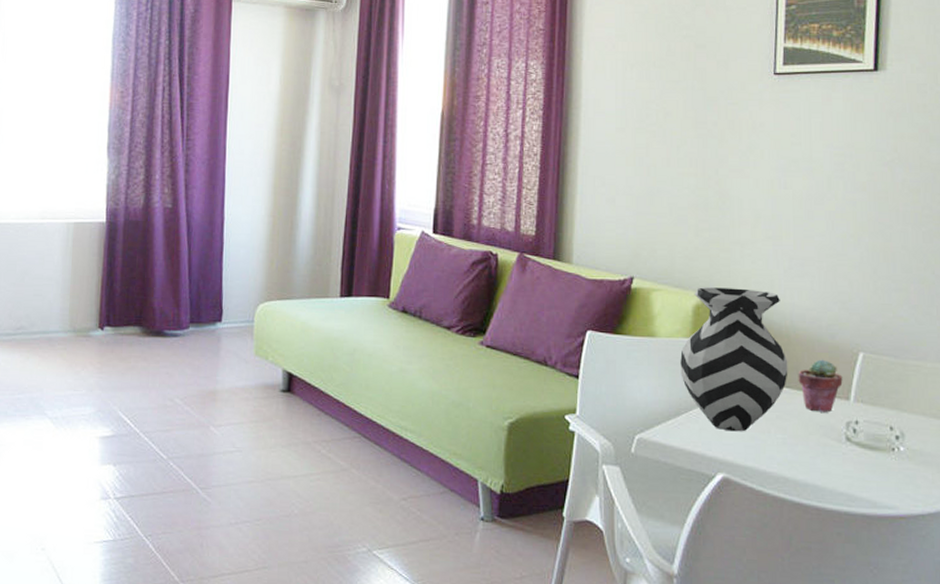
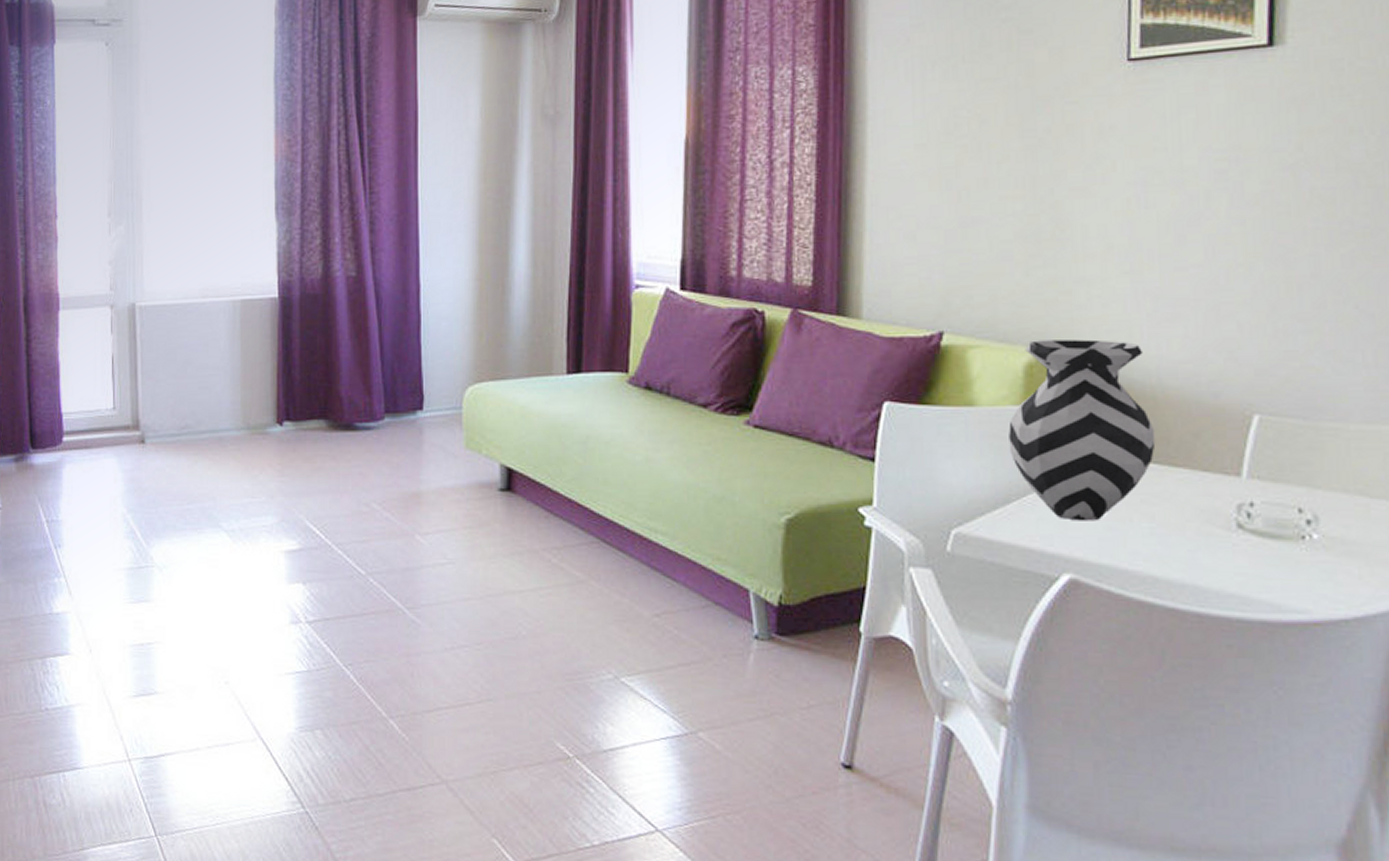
potted succulent: present [798,359,843,413] -> none [1169,425,1231,493]

